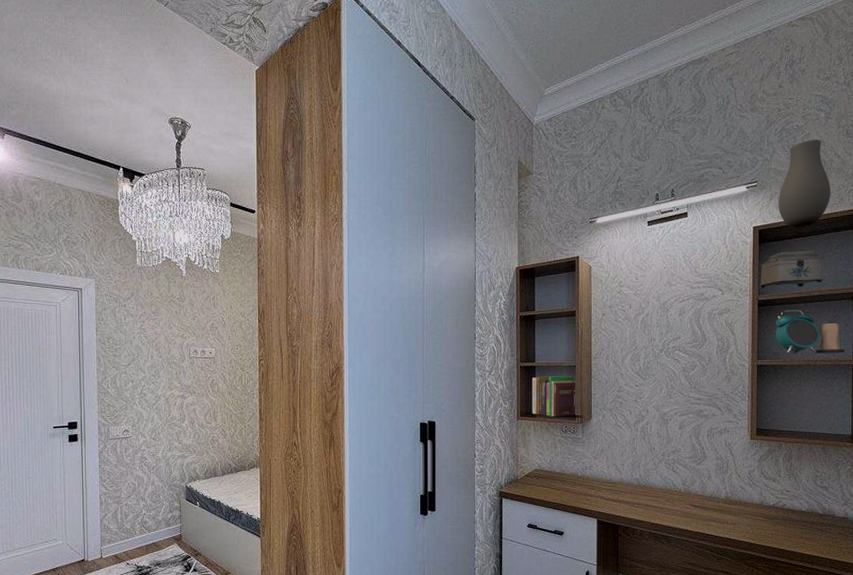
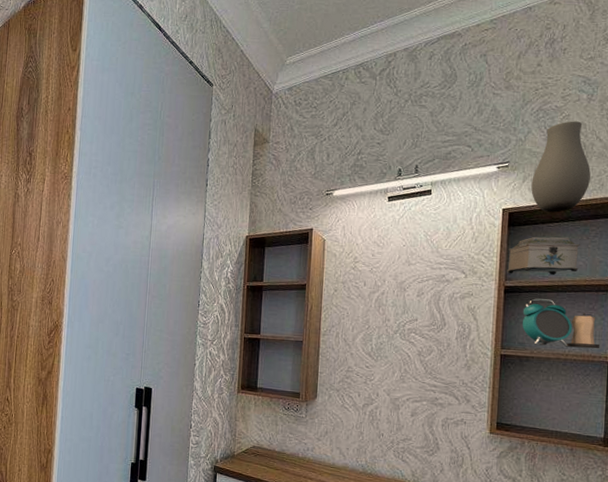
books: present [531,376,576,417] -> none [253,349,302,394]

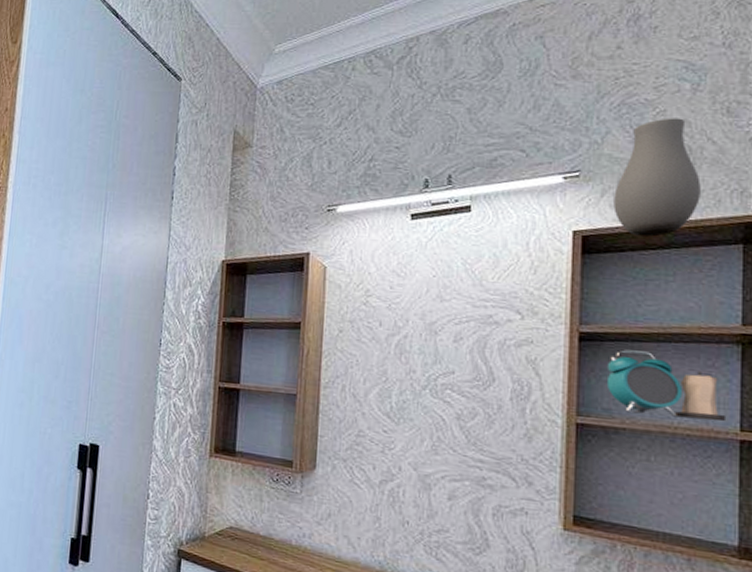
decorative box: present [506,236,580,276] -> none [580,267,689,320]

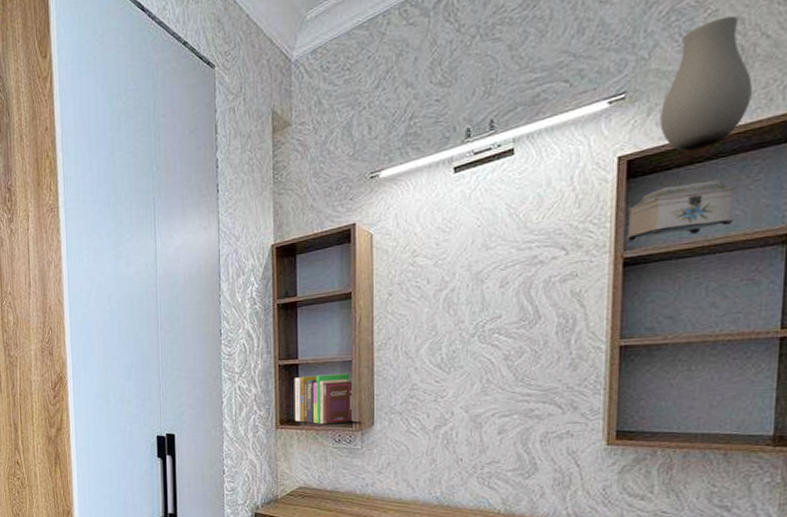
books: none [230,402,296,462] -> present [294,374,353,425]
decorative box: none [580,267,689,320] -> present [625,179,736,242]
alarm clock: present [606,349,683,417] -> none [649,266,726,328]
candle: present [673,371,725,422] -> none [715,277,766,325]

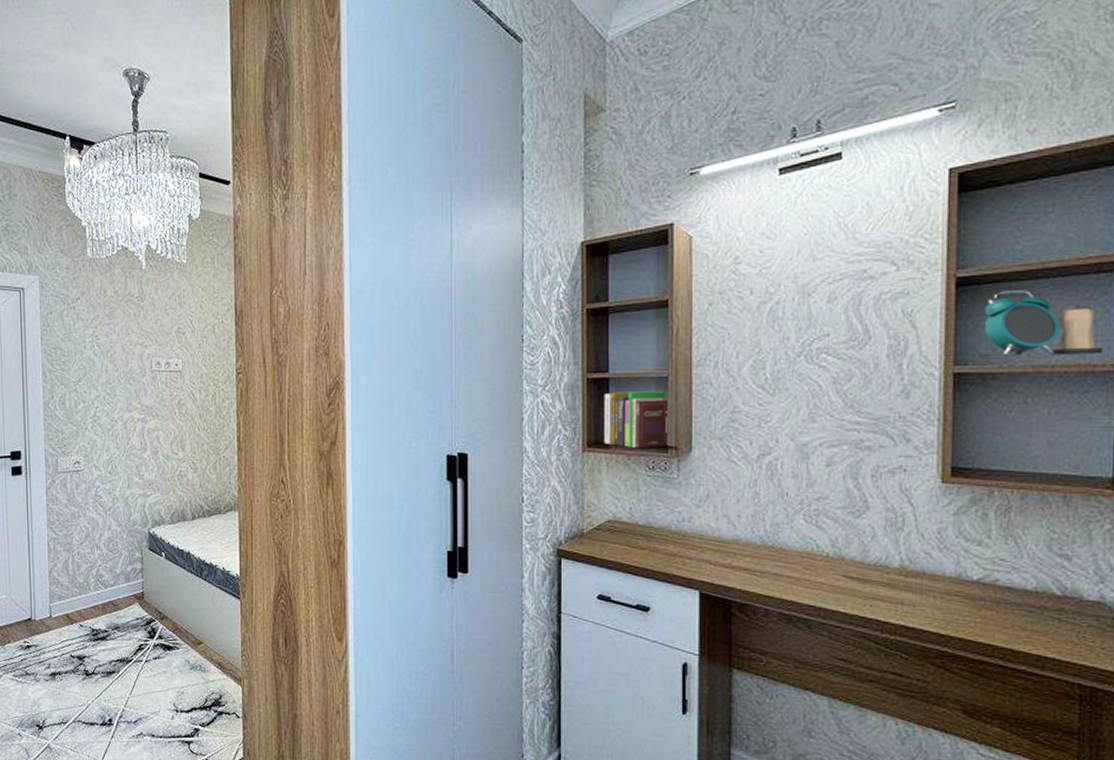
decorative box: present [625,179,736,242] -> none [957,199,1069,260]
alarm clock: none [649,266,726,328] -> present [983,290,1061,356]
vase: present [660,15,752,151] -> none [991,29,1082,167]
candle: none [715,277,766,325] -> present [1051,305,1102,355]

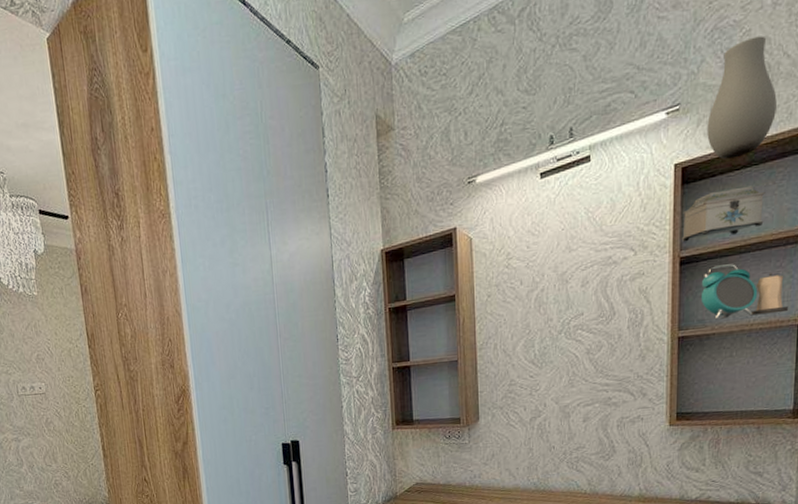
books: present [603,391,669,449] -> none [407,373,461,423]
decorative box: none [957,199,1069,260] -> present [681,185,765,243]
vase: none [991,29,1082,167] -> present [707,35,777,160]

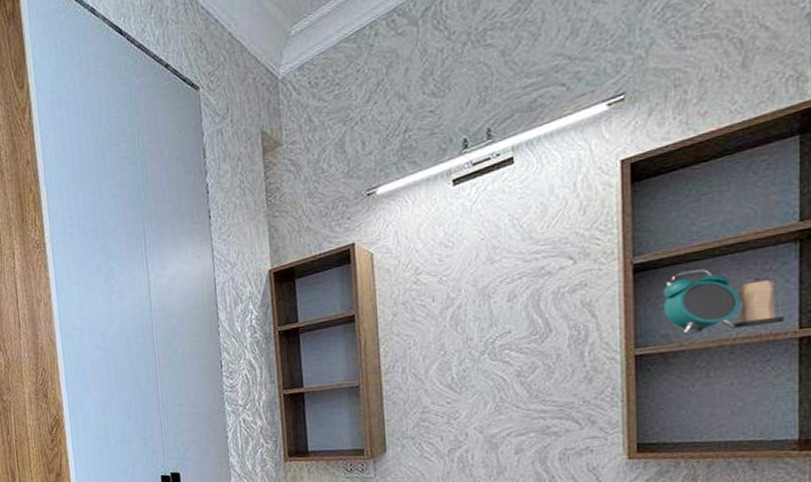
decorative box: present [681,185,765,243] -> none [633,178,744,247]
vase: present [707,35,777,160] -> none [662,8,753,151]

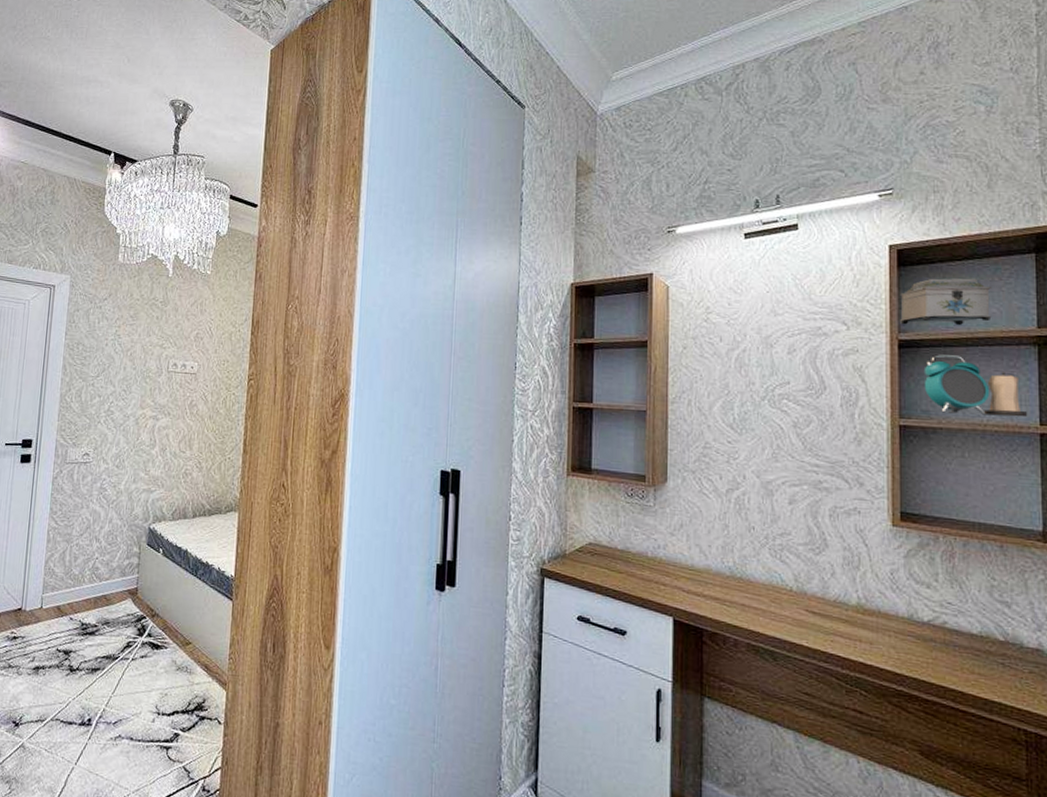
decorative box: none [633,178,744,247] -> present [899,278,992,326]

